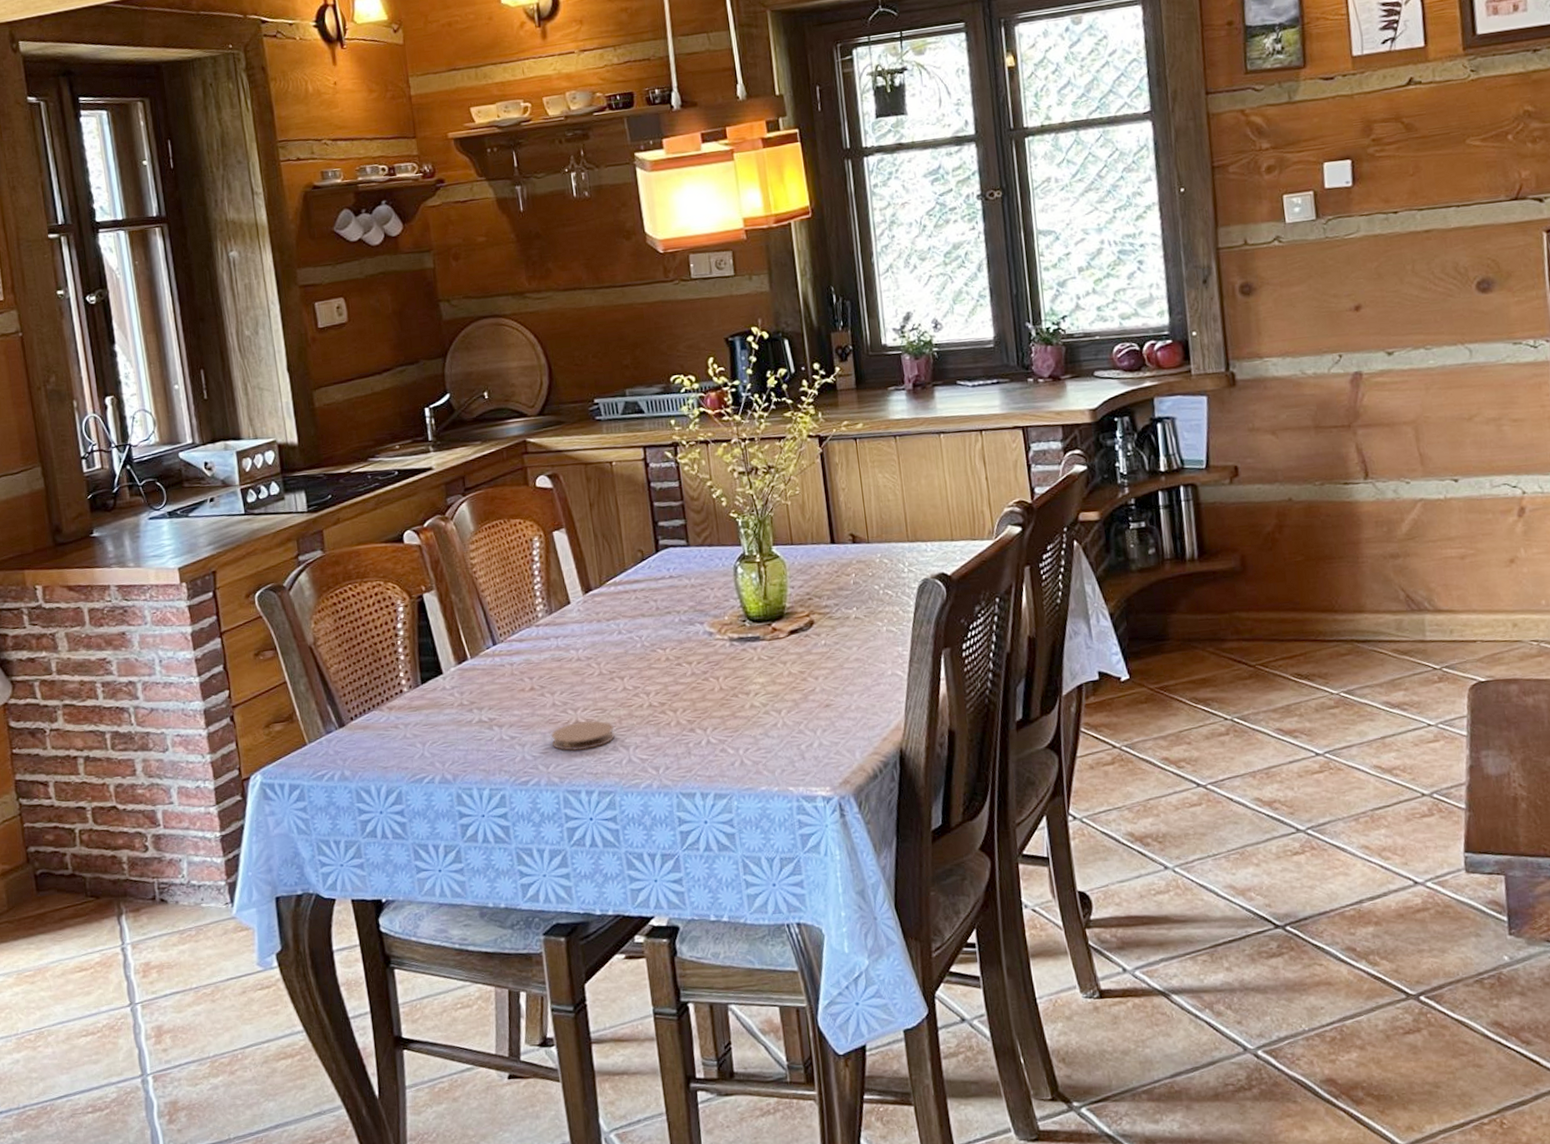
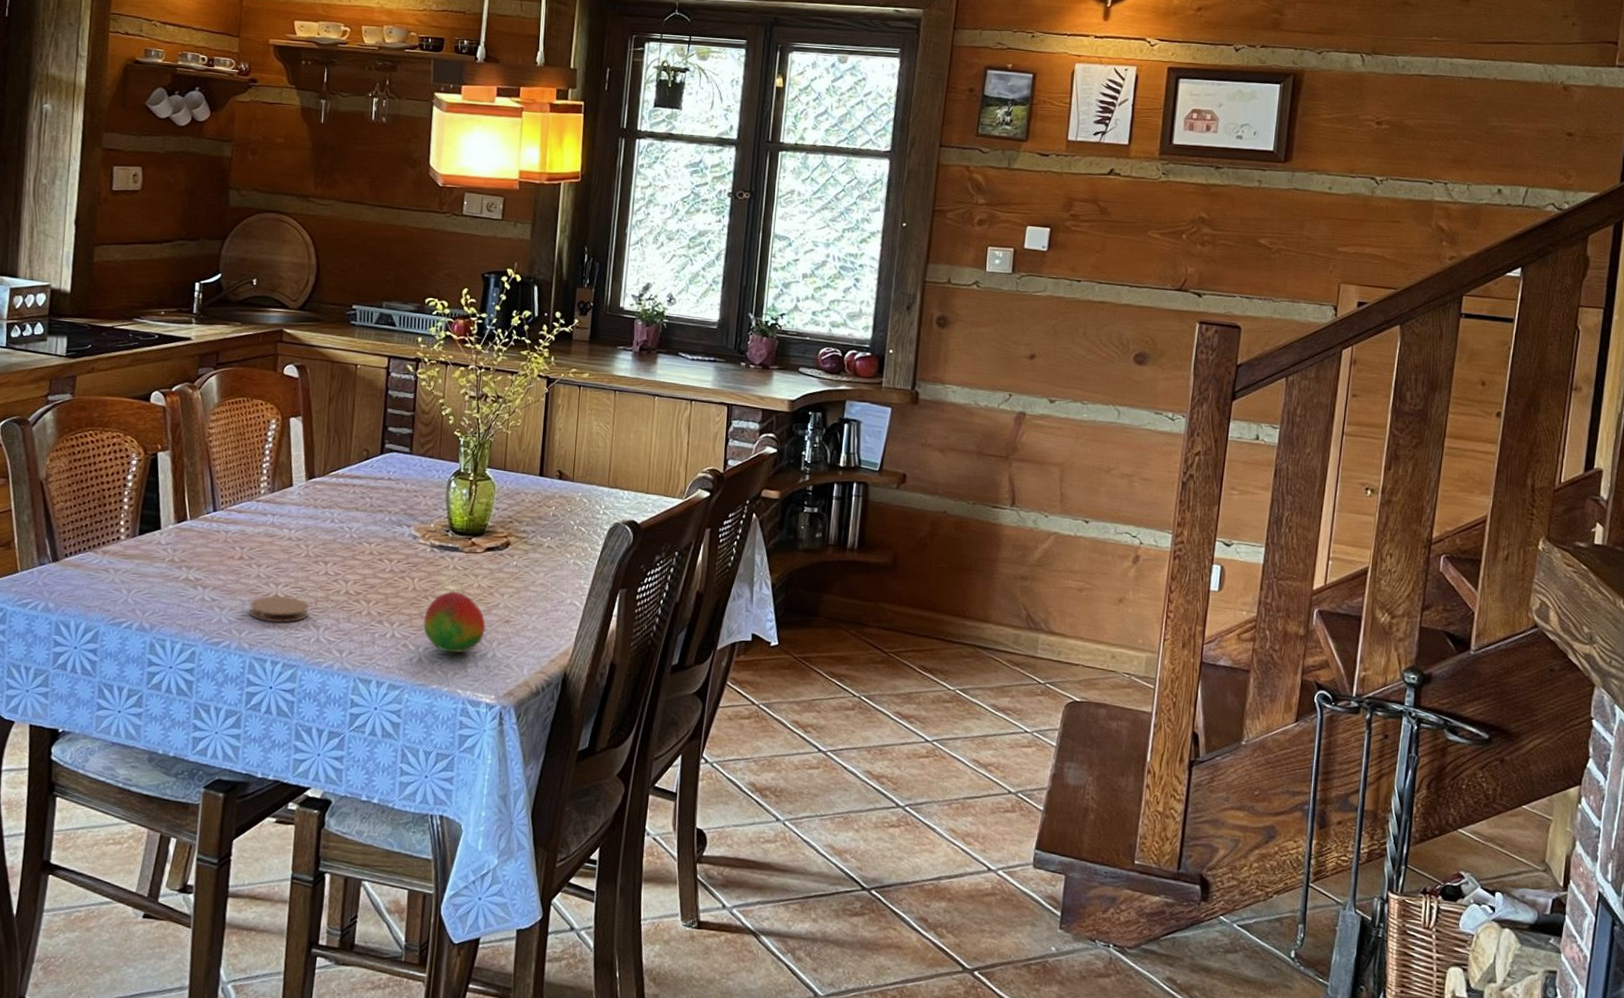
fruit: none [737,684,807,750] -> present [423,591,487,653]

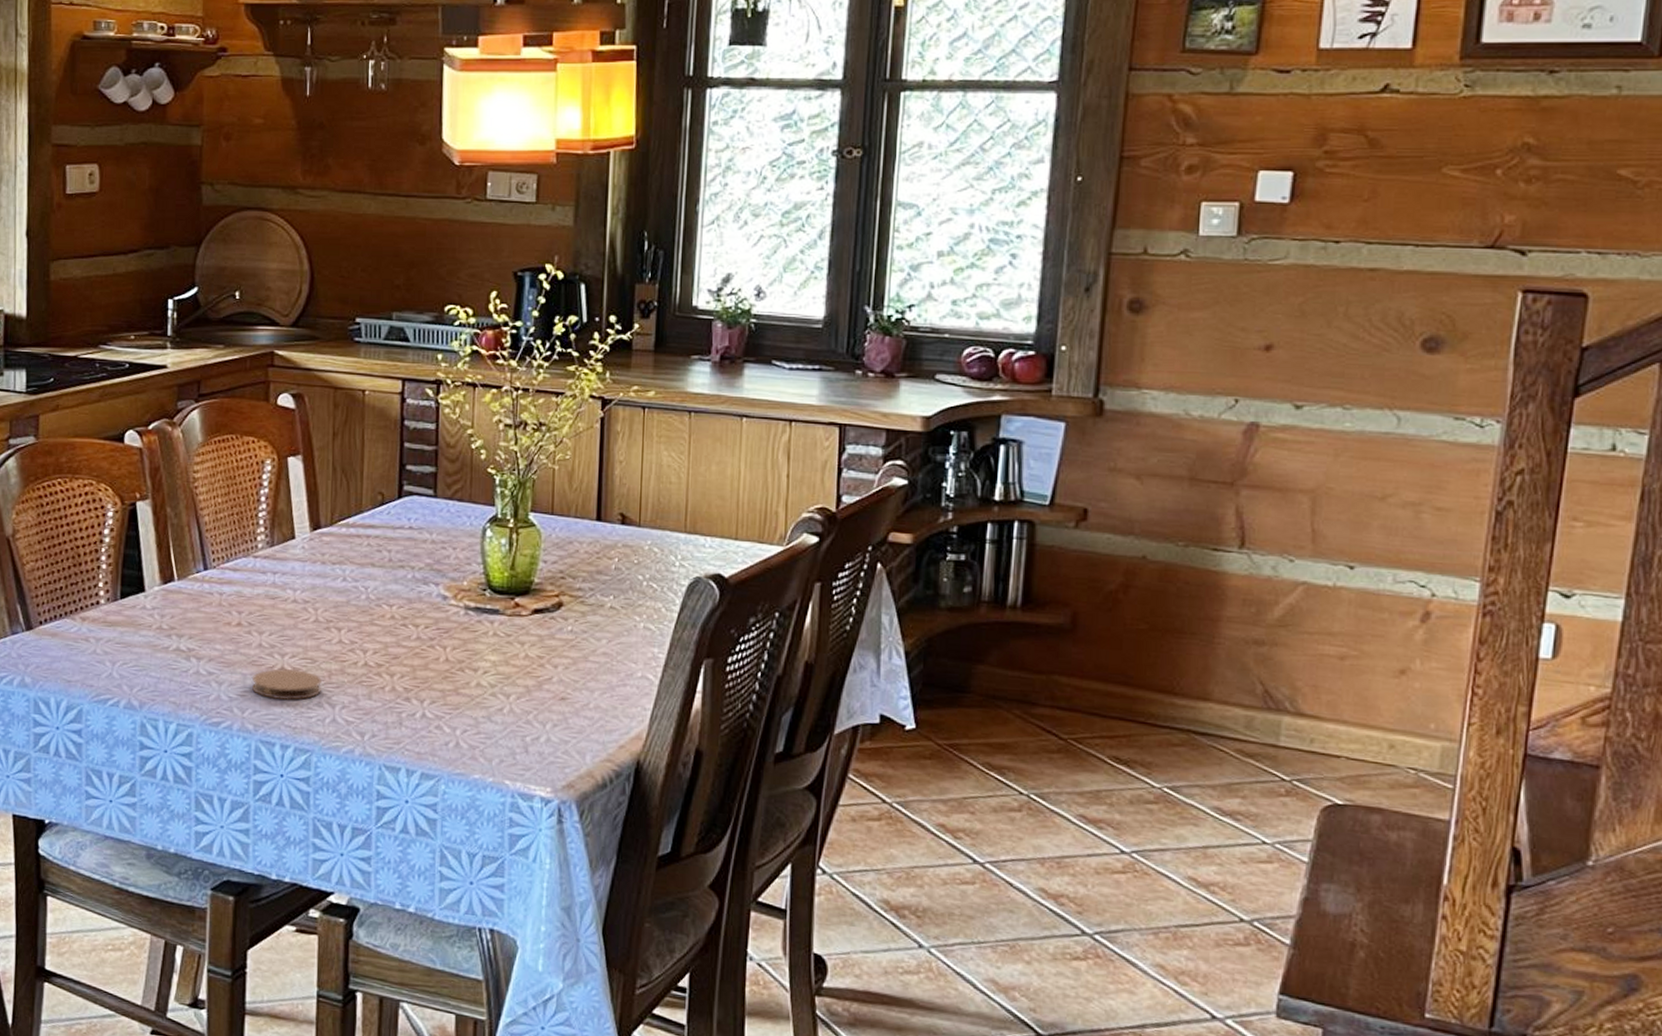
fruit: present [423,591,487,653] -> none [459,663,538,737]

